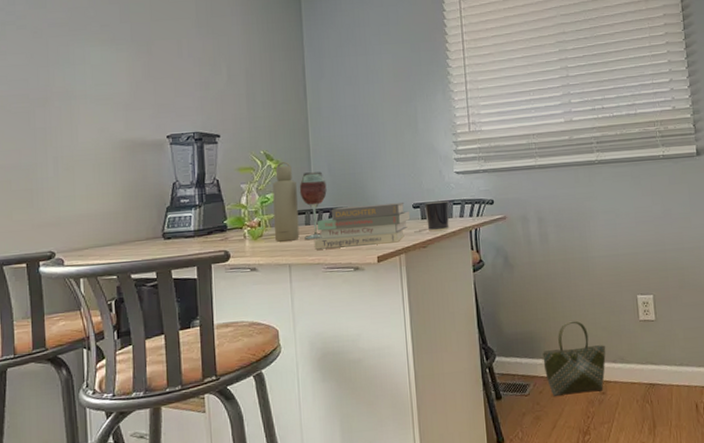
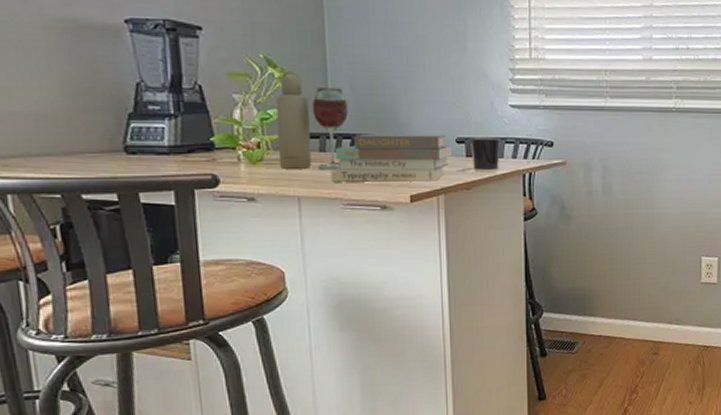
shopping bag: present [542,321,606,397] -> none [595,279,663,356]

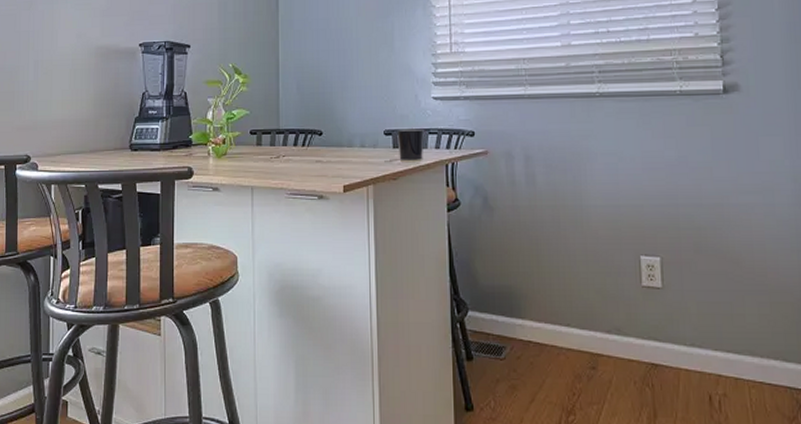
bottle: present [276,70,312,169] -> none [238,76,264,162]
wineglass: present [311,88,348,169] -> none [266,89,294,161]
books: present [330,133,453,182] -> none [278,127,381,173]

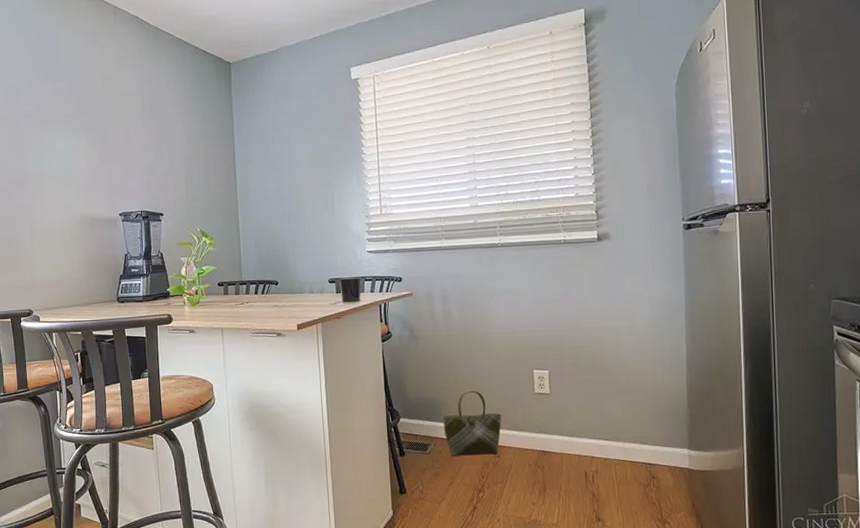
shopping bag: none [523,279,599,366] -> present [443,390,502,457]

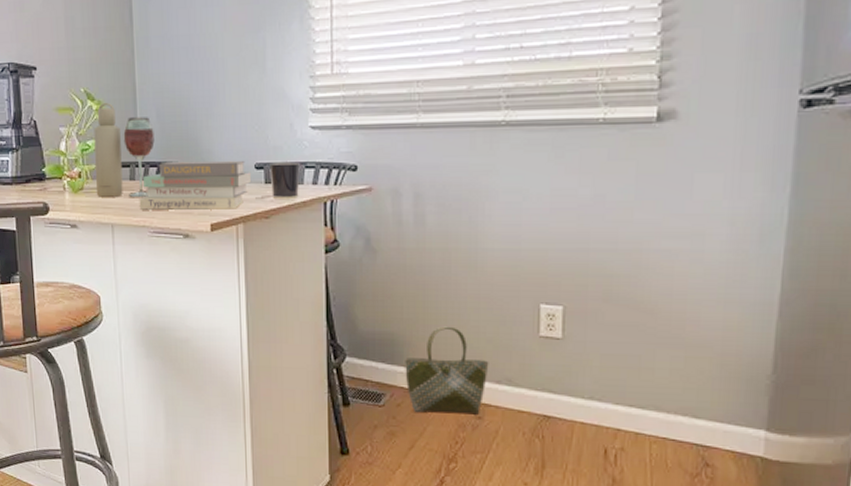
bottle: none [207,238,230,308] -> present [94,102,123,197]
wineglass: none [230,248,254,307] -> present [123,117,155,197]
books: none [242,276,327,317] -> present [139,160,252,210]

